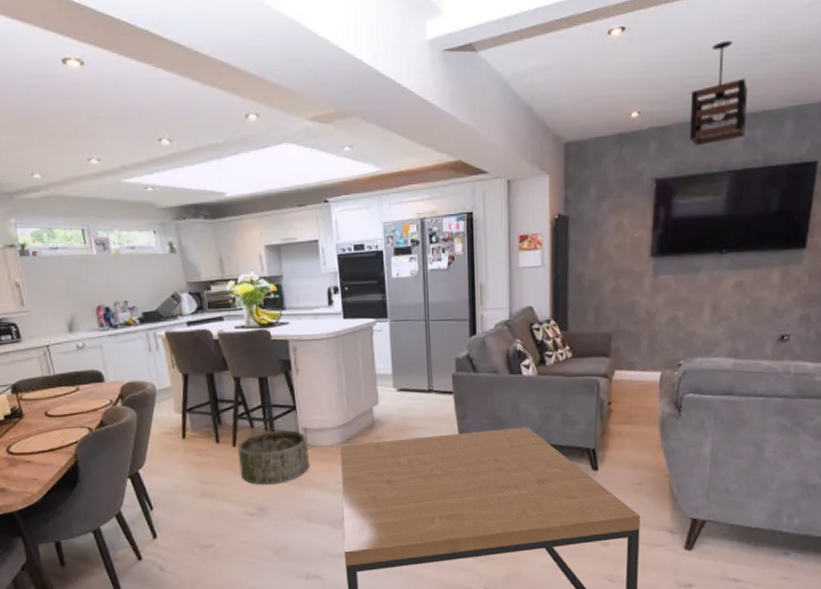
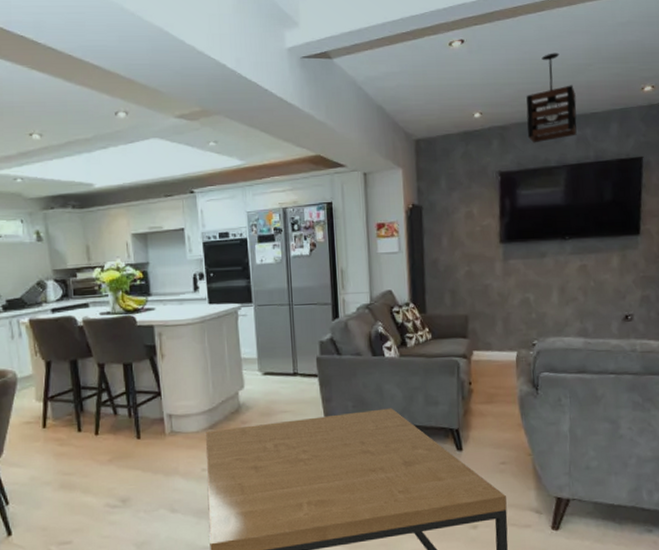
basket: present [237,424,309,485] -> none [100,411,174,475]

